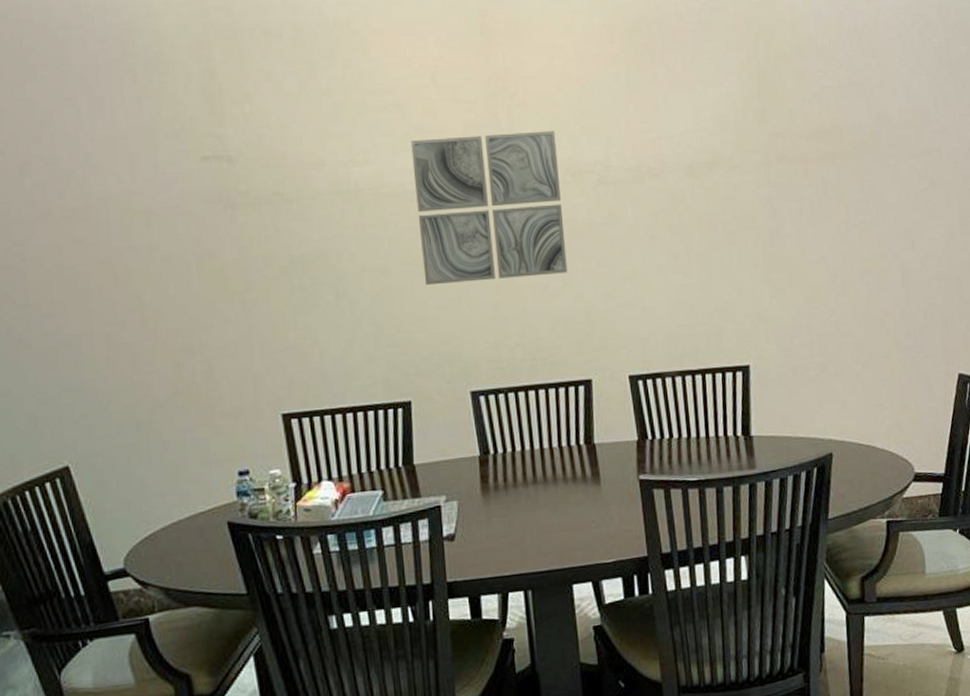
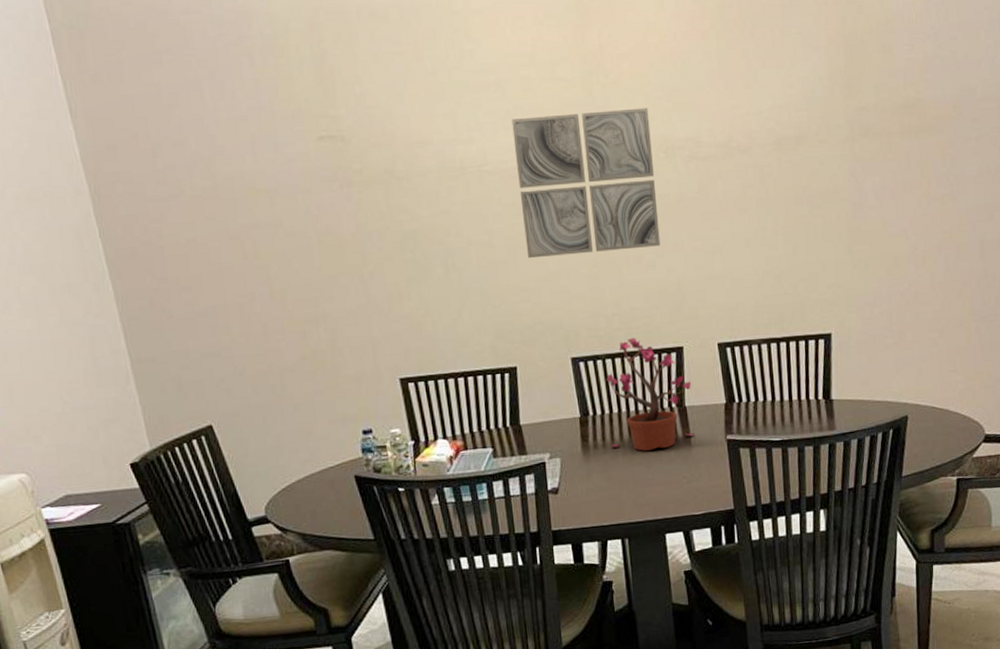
potted plant: none [509,370,605,493] -> present [606,338,695,451]

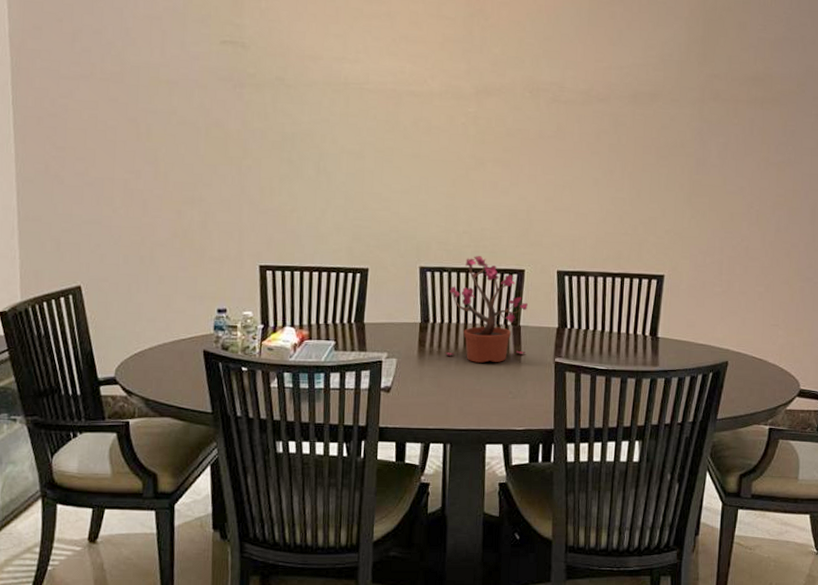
wall art: present [511,107,661,259] -> none [393,46,520,176]

